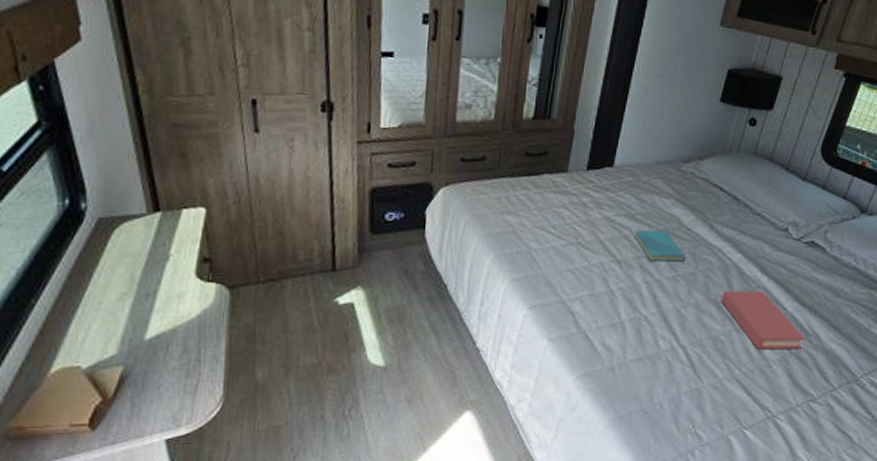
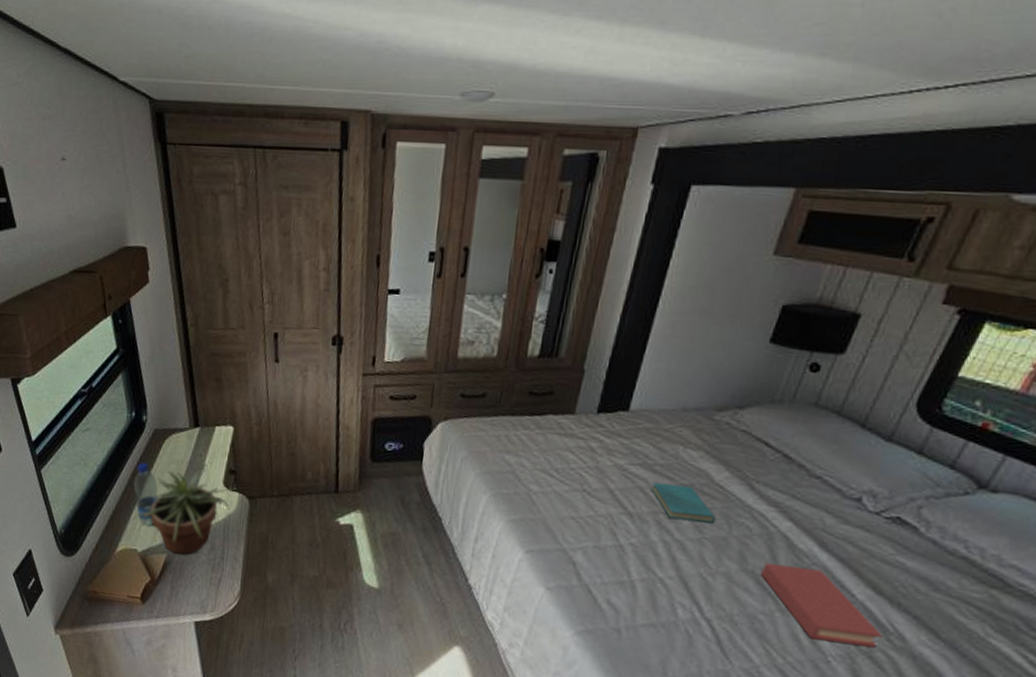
potted plant: none [71,256,213,364] -> present [132,466,237,555]
bottle: none [71,260,108,336] -> present [133,463,158,527]

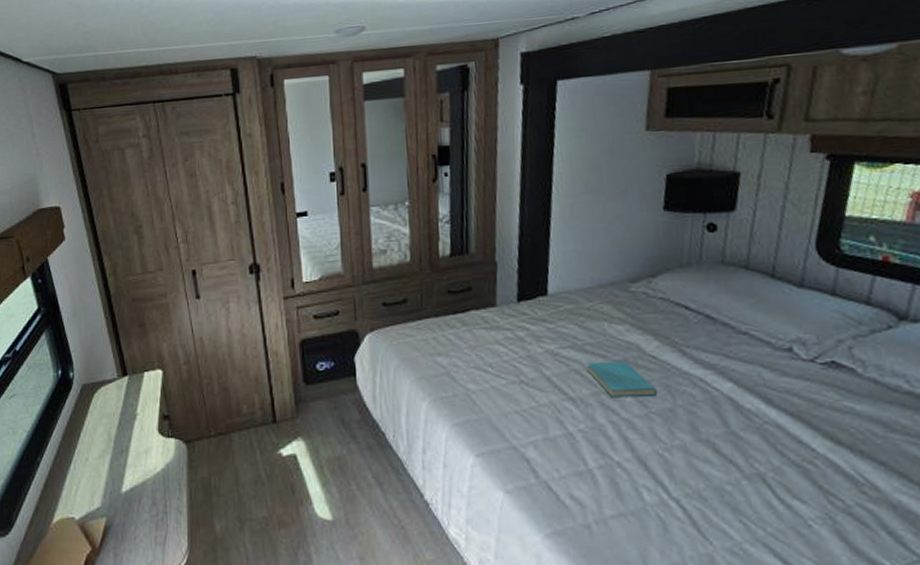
potted plant: present [132,466,237,555] -> none [66,415,172,516]
bottle: present [133,463,158,527] -> none [65,422,92,490]
book: present [759,563,883,648] -> none [715,427,856,504]

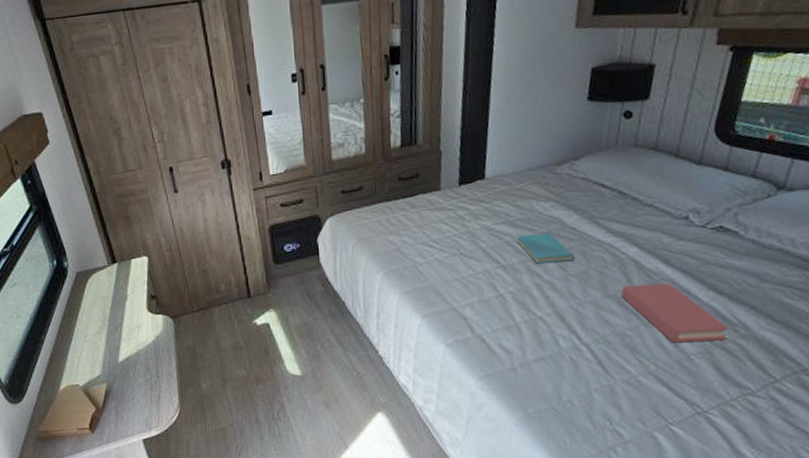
book: none [715,427,856,504] -> present [620,283,730,343]

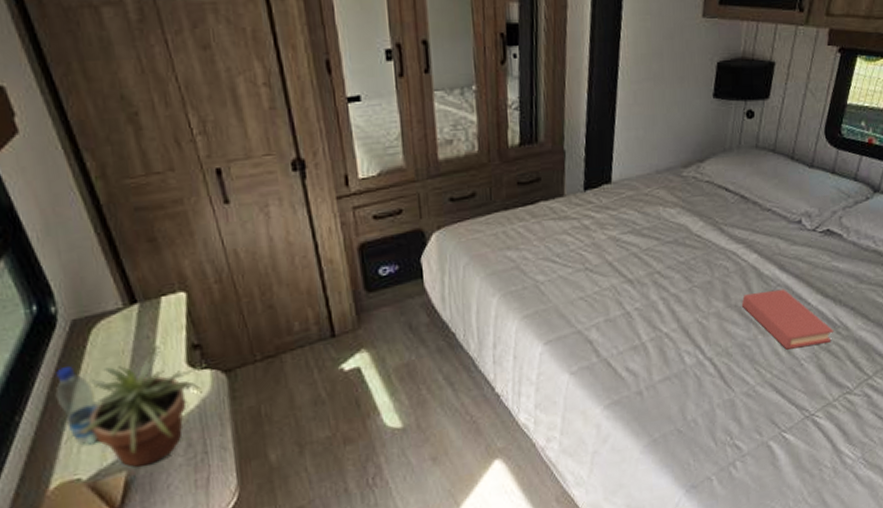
bottle: none [65,305,91,361] -> present [55,366,98,445]
potted plant: none [69,296,160,381] -> present [63,348,206,467]
book: present [516,233,574,264] -> none [643,241,699,277]

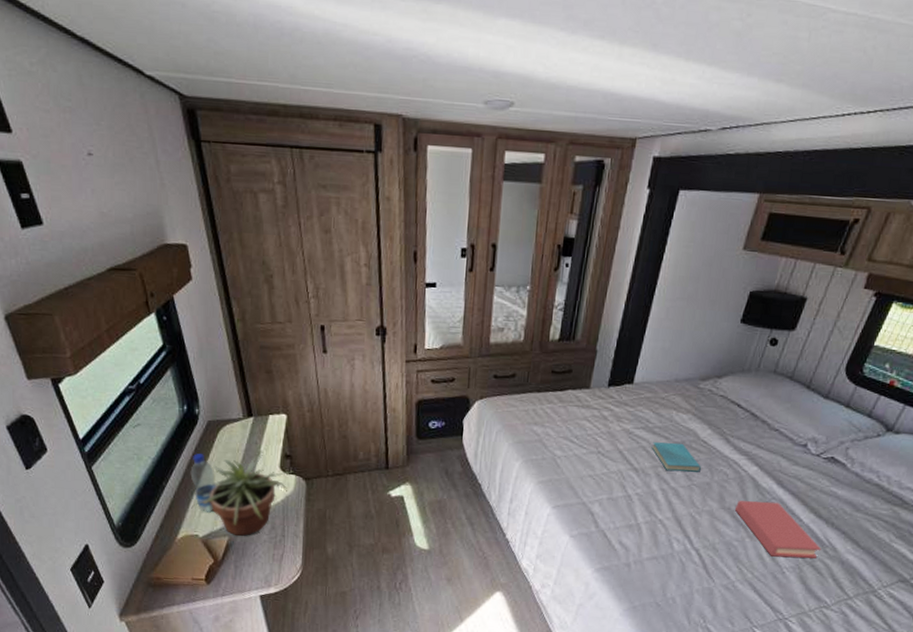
book: none [643,241,699,277] -> present [651,442,701,472]

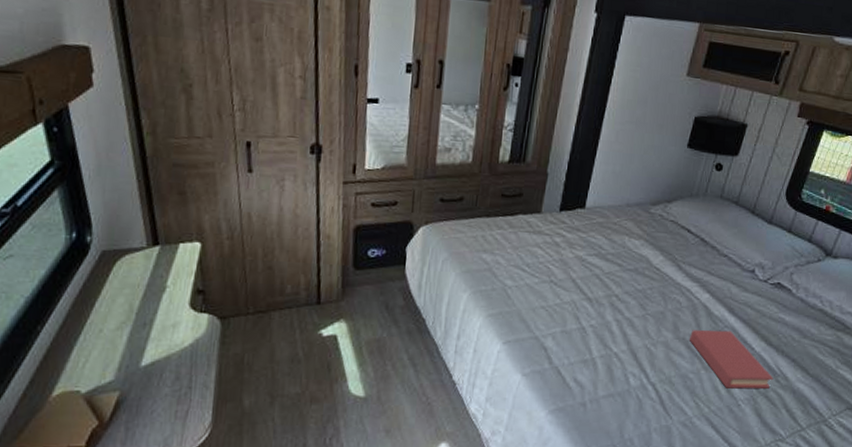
bottle: present [190,453,216,513] -> none [74,290,108,362]
potted plant: present [191,452,293,536] -> none [73,287,206,390]
book: present [651,442,701,472] -> none [604,270,654,301]

